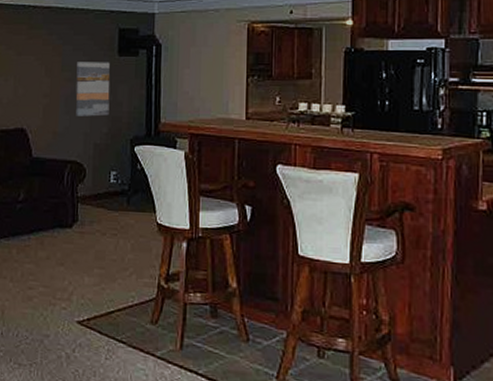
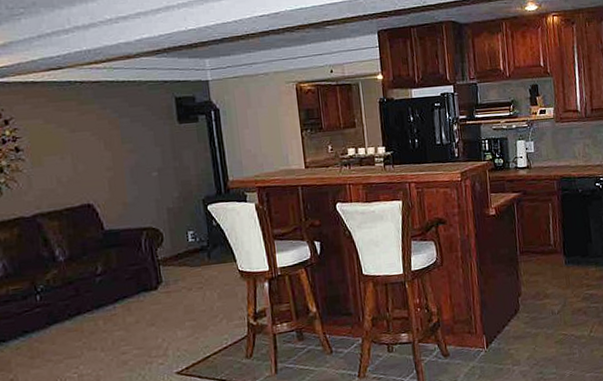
wall art: present [75,62,110,117] -> none [137,130,178,185]

